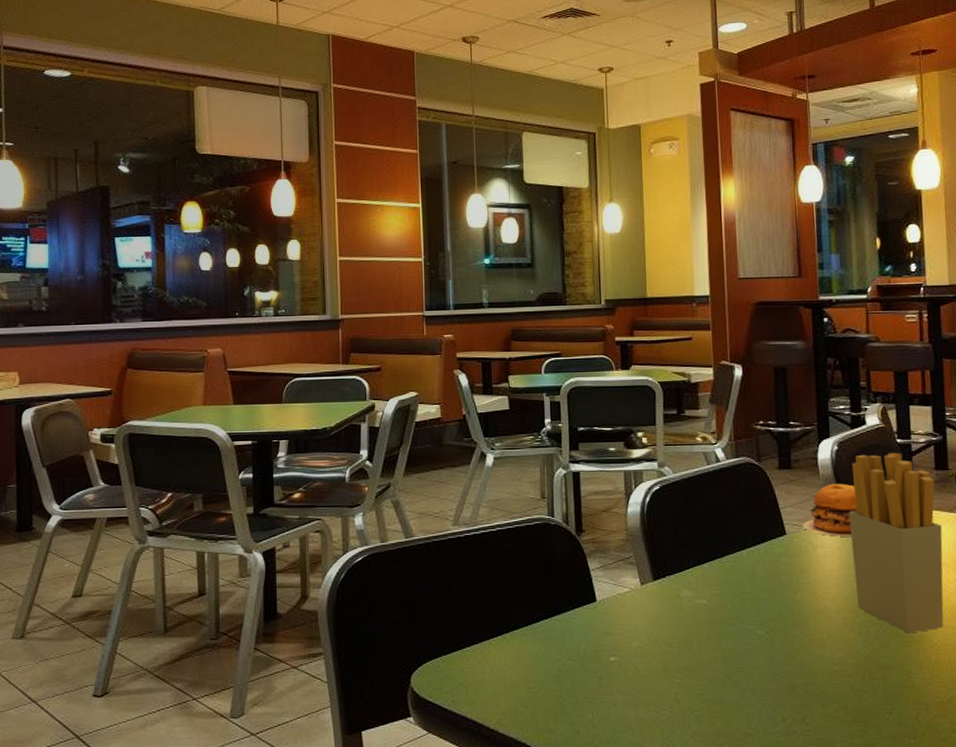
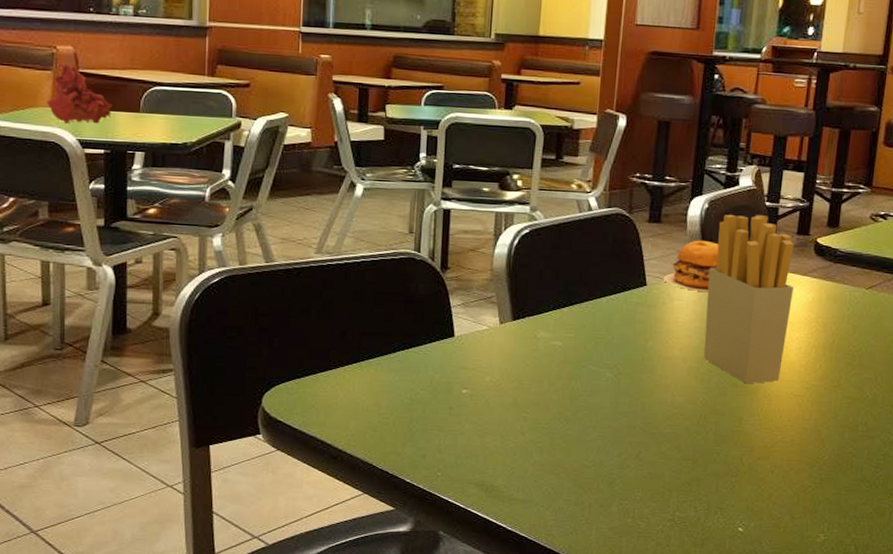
crumpled paper: none [199,365,258,419] -> present [46,64,113,124]

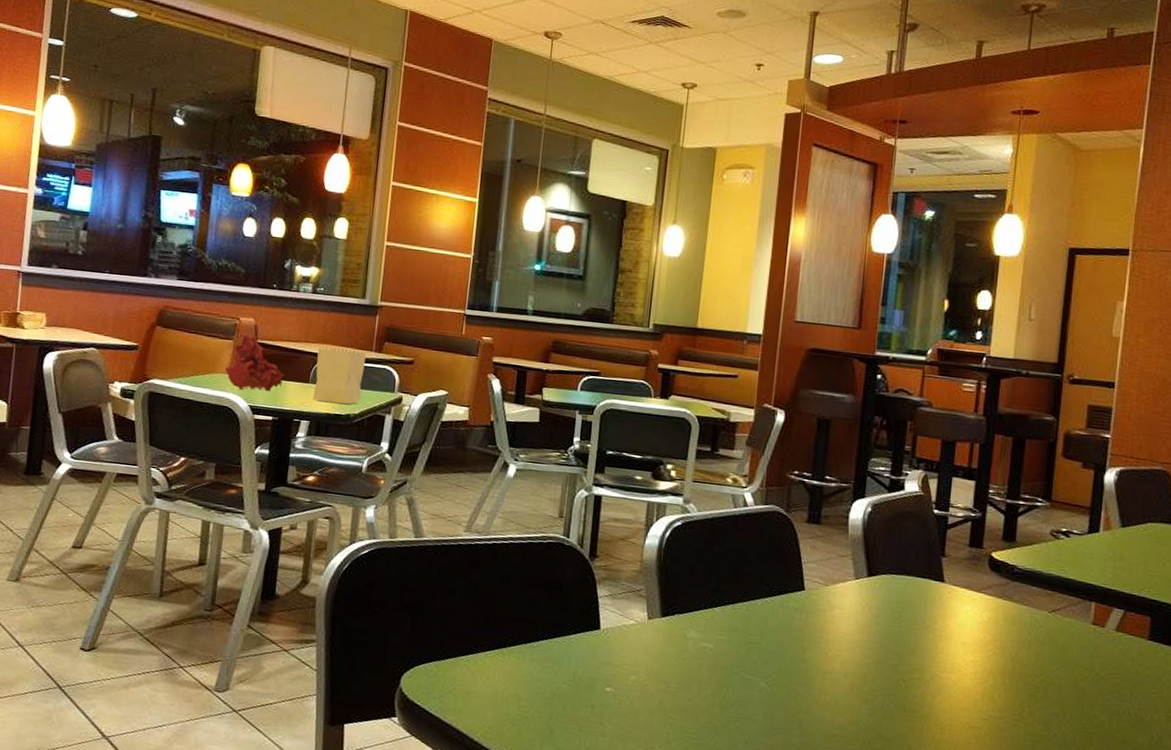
paper bag: none [145,73,198,133] -> present [312,347,366,405]
hamburger: present [663,240,719,292] -> none [822,545,883,602]
french fries: present [704,214,794,383] -> none [867,520,966,709]

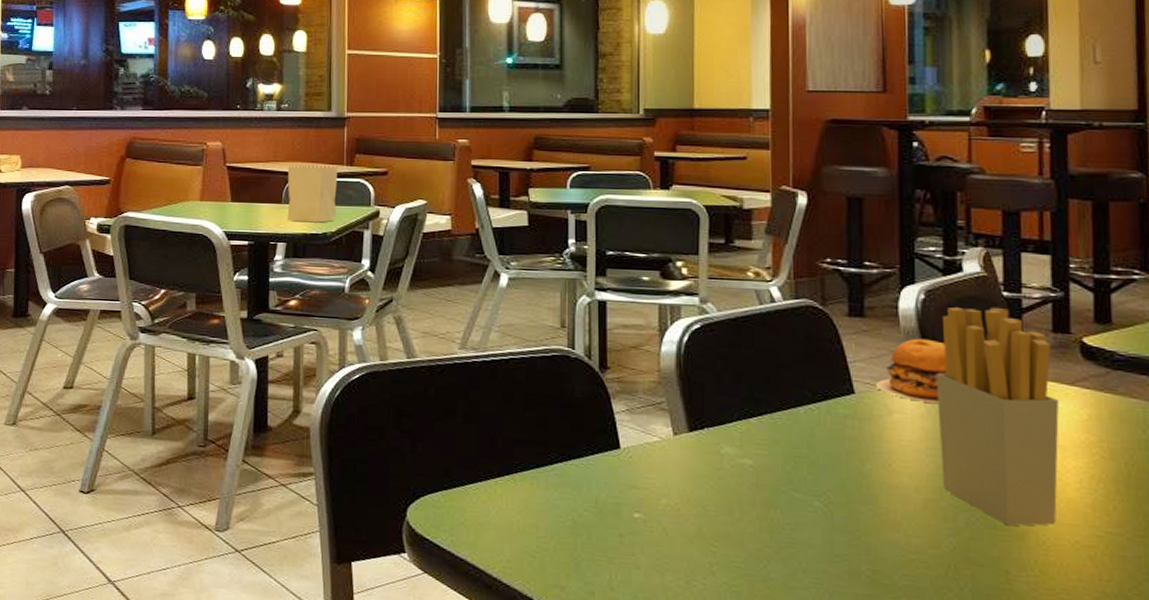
crumpled paper: present [224,334,285,392] -> none [196,159,257,216]
hamburger: none [822,545,883,602] -> present [875,338,947,403]
french fries: none [867,520,966,709] -> present [936,306,1059,526]

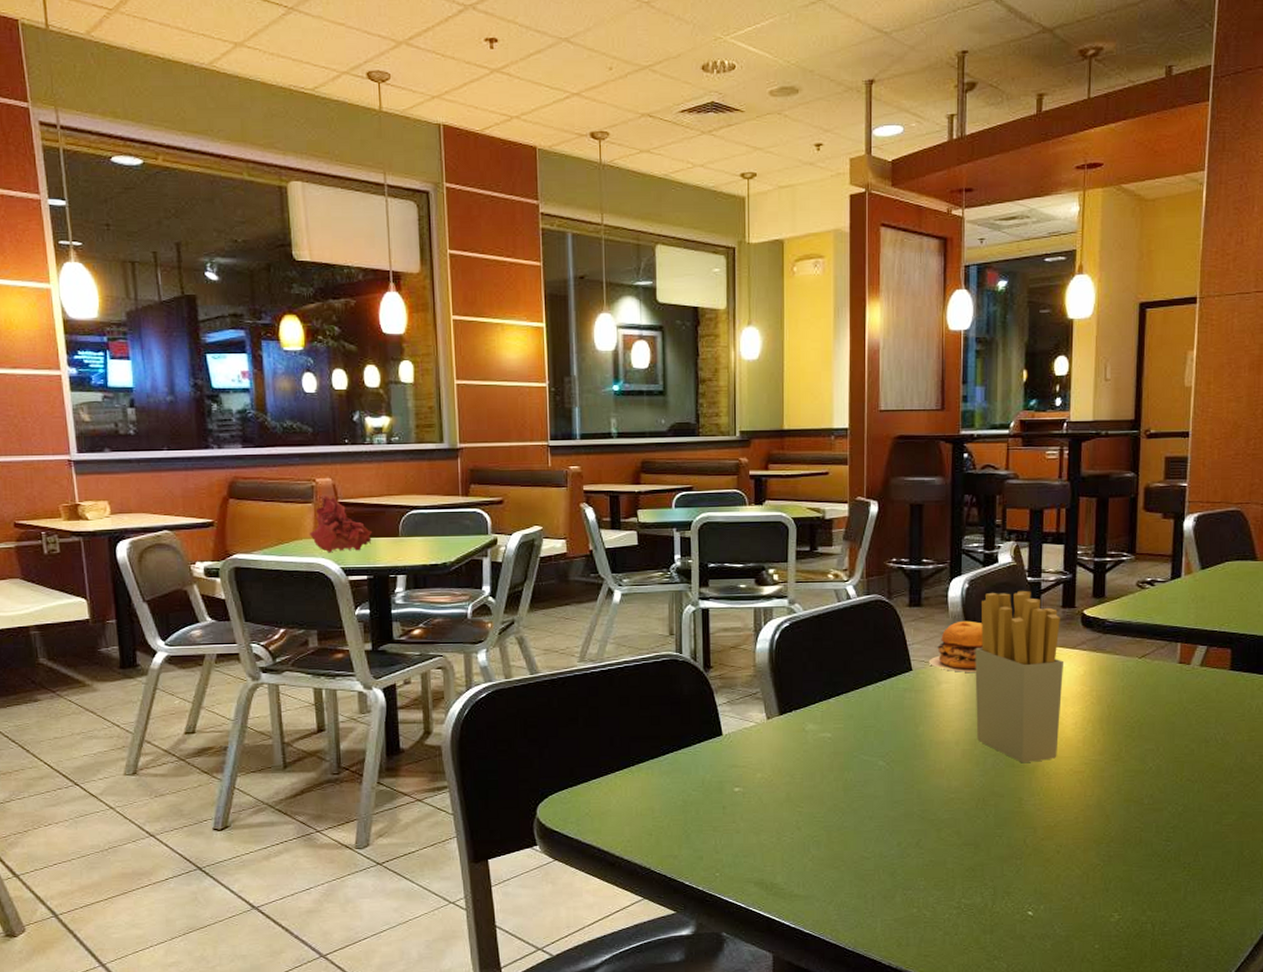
crumpled paper: none [196,159,257,216] -> present [309,495,373,553]
paper bag: present [287,165,337,223] -> none [403,497,455,554]

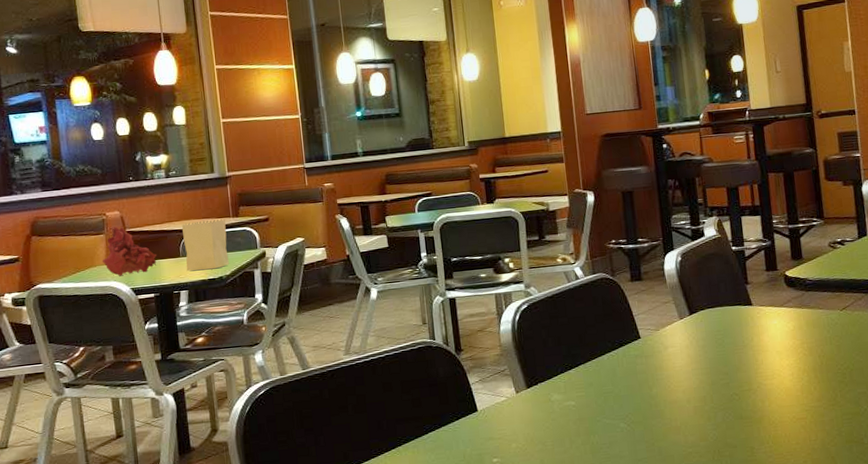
paper bag: none [403,497,455,554] -> present [182,219,229,271]
hamburger: present [928,620,983,672] -> none [654,289,701,337]
french fries: present [975,590,1063,762] -> none [694,258,780,414]

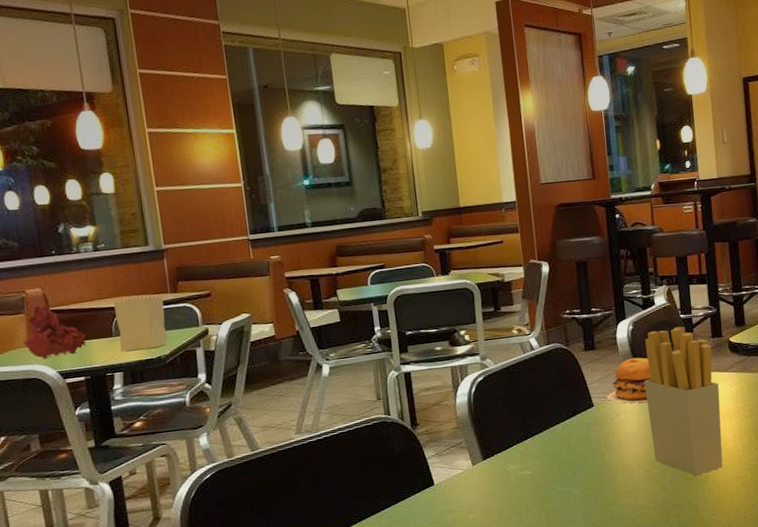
hamburger: none [654,289,701,337] -> present [606,357,651,403]
french fries: none [694,258,780,414] -> present [644,326,723,475]

